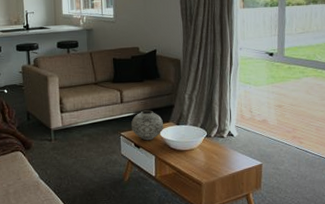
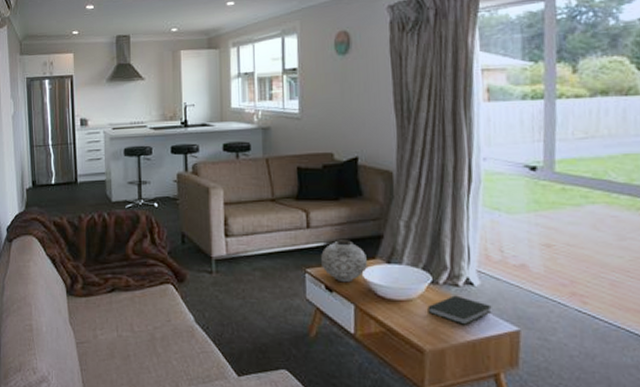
book: none [204,144,245,164] -> present [427,295,492,325]

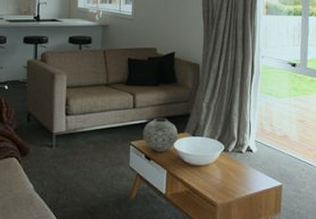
book: present [427,295,492,325] -> none [220,160,264,183]

